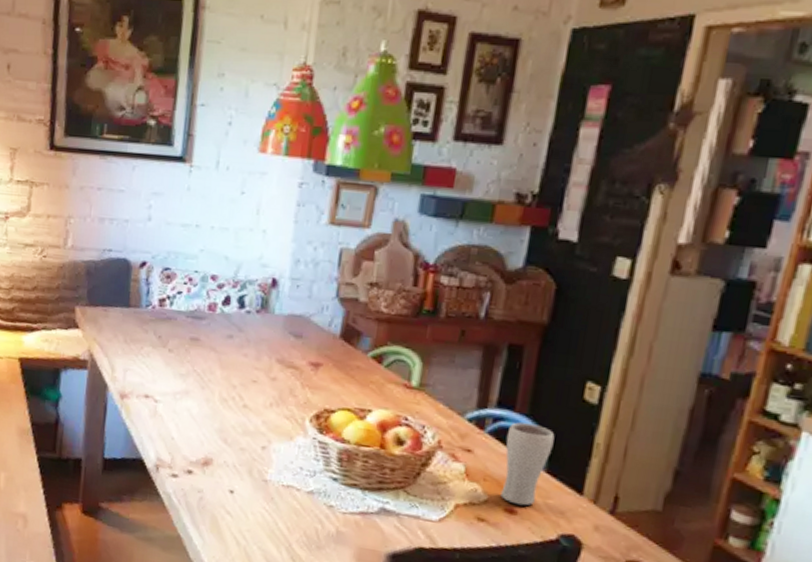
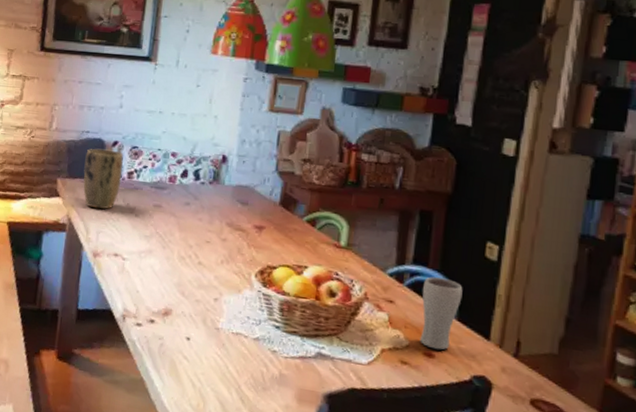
plant pot: none [105,270,154,343] -> present [82,148,124,210]

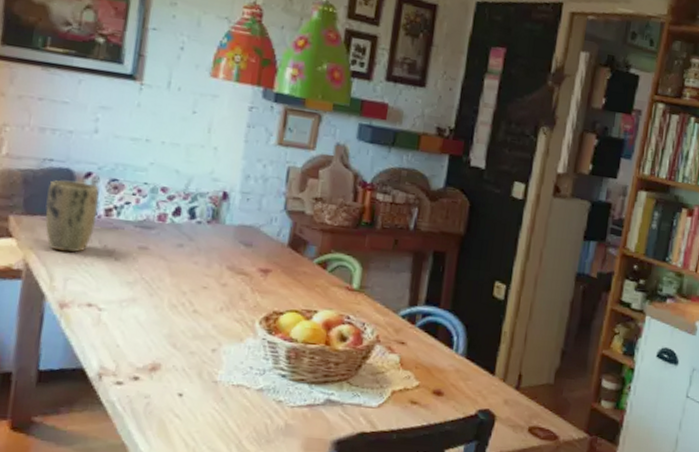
drinking glass: present [420,277,463,350] -> none [430,317,472,388]

